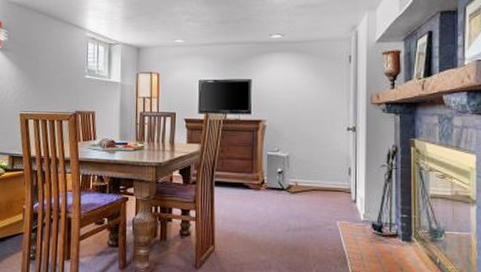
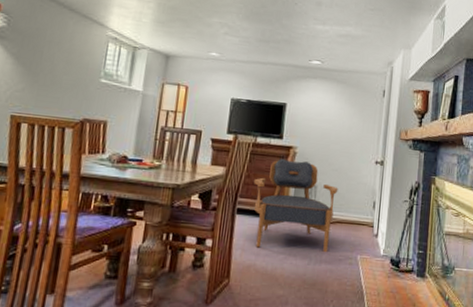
armchair: none [228,133,311,220] -> present [254,159,338,253]

